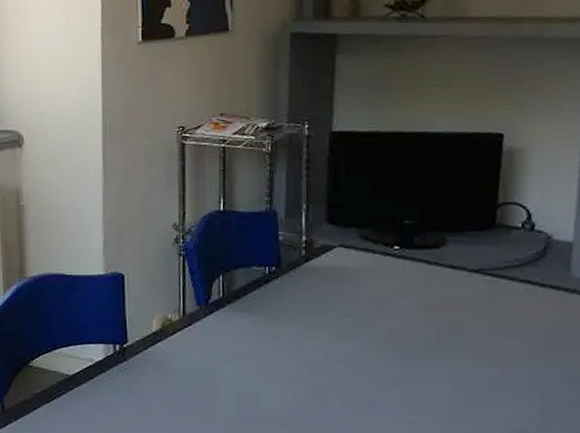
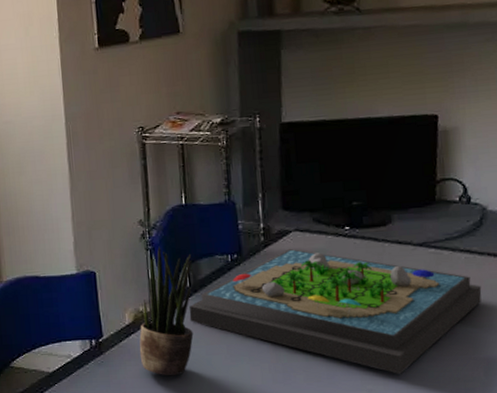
potted plant: none [165,252,227,390] -> present [139,246,194,376]
board game: none [220,264,541,408] -> present [189,248,482,374]

